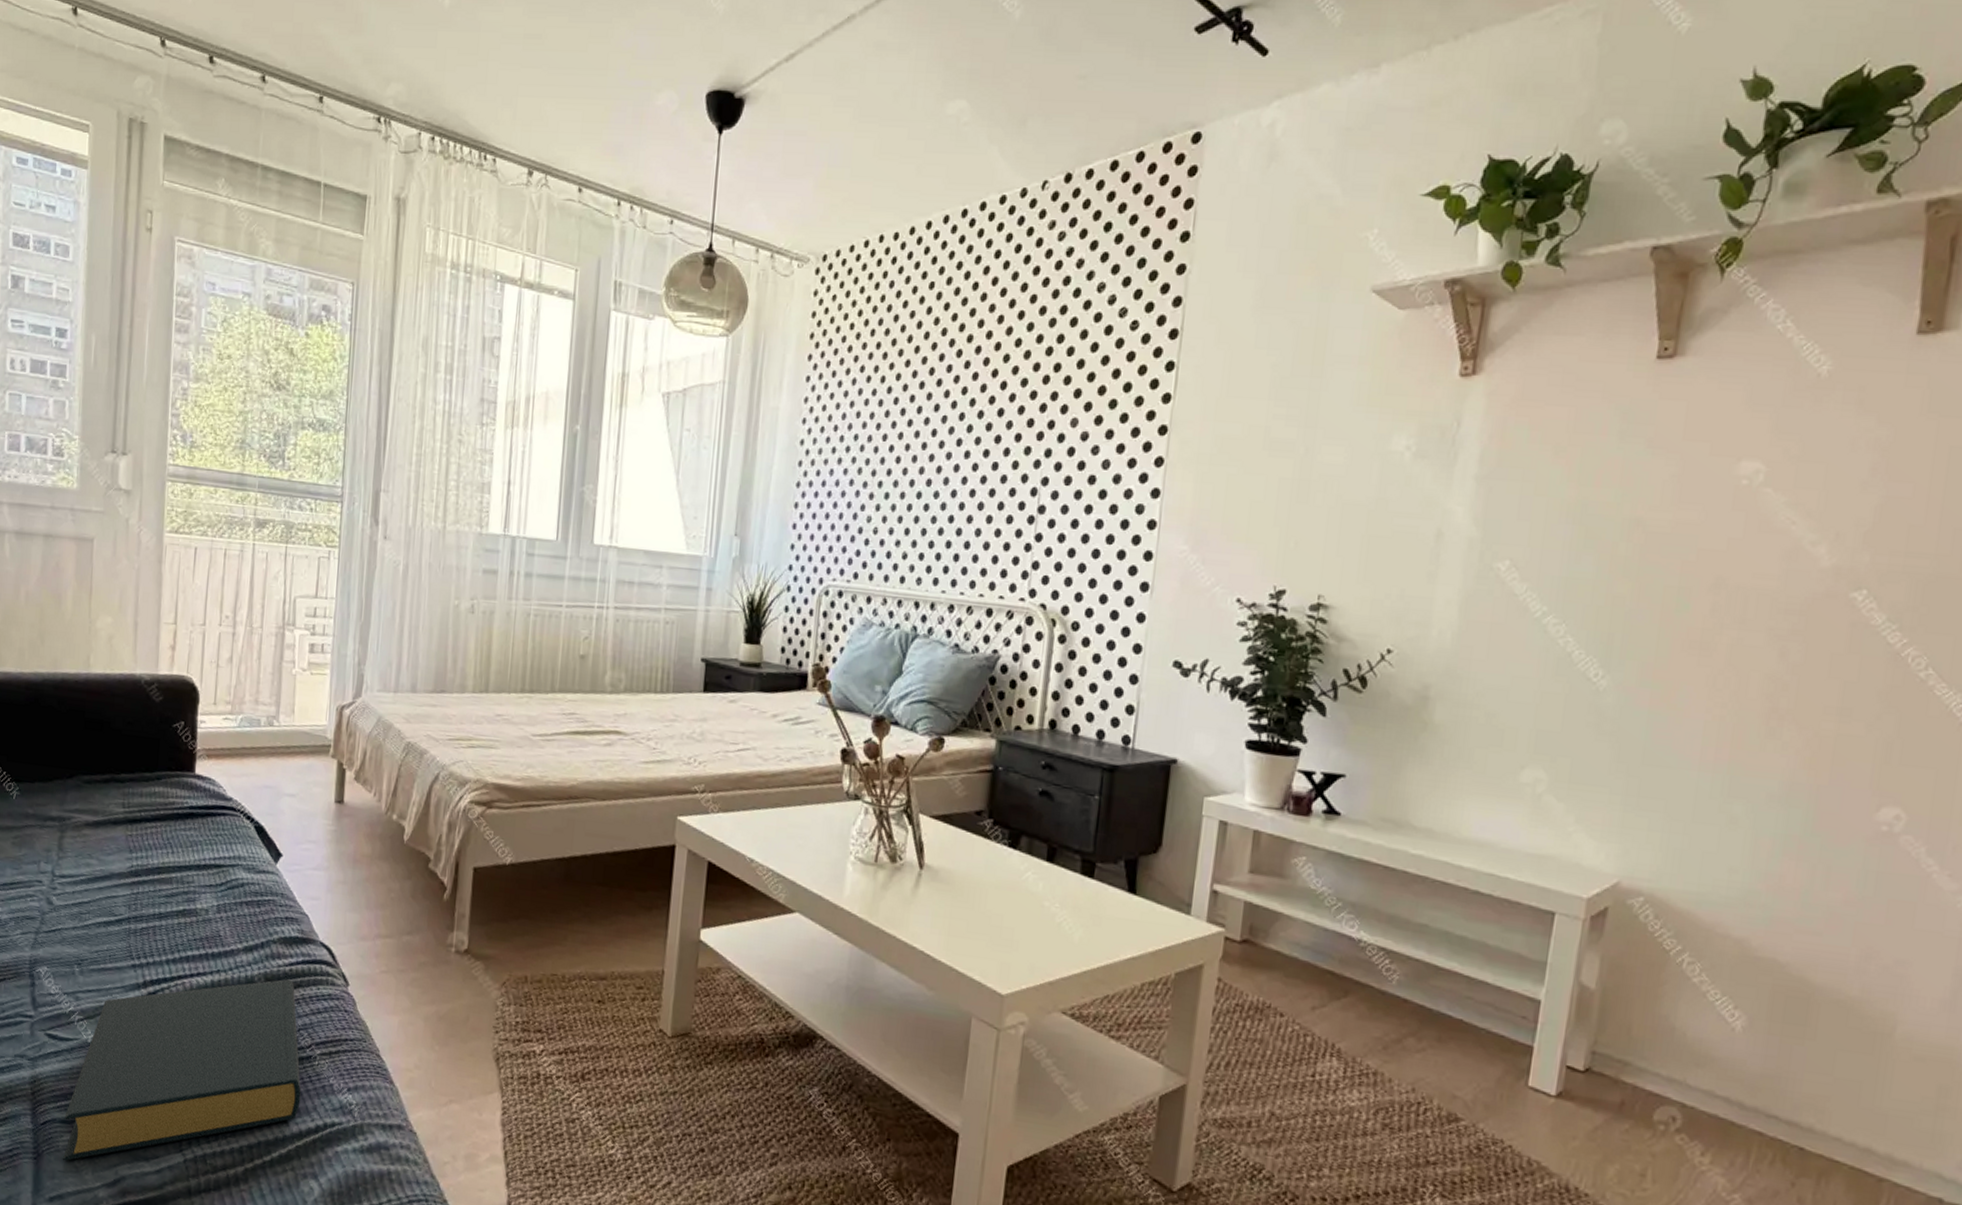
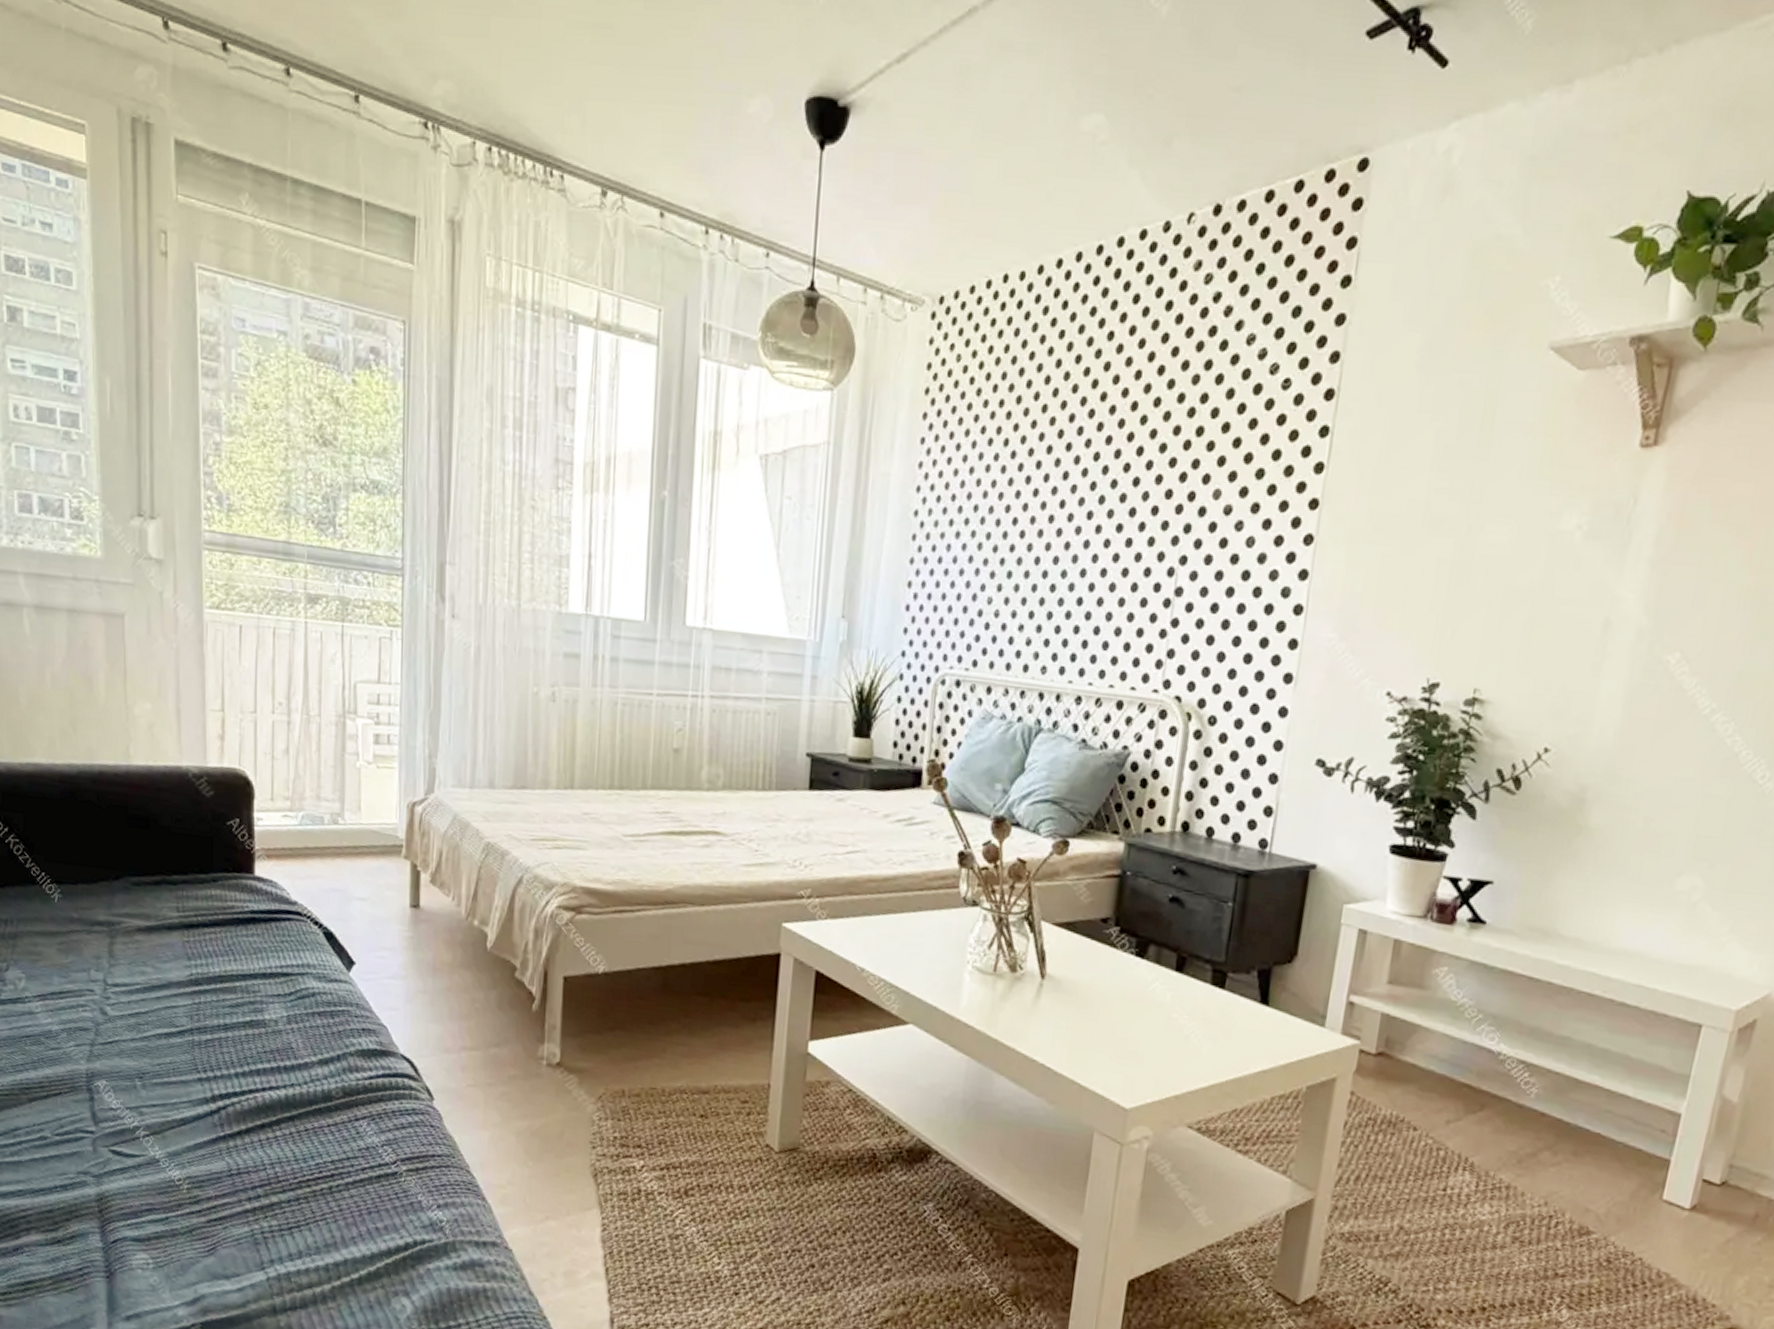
hardback book: present [63,979,301,1161] -> none [136,1093,388,1280]

